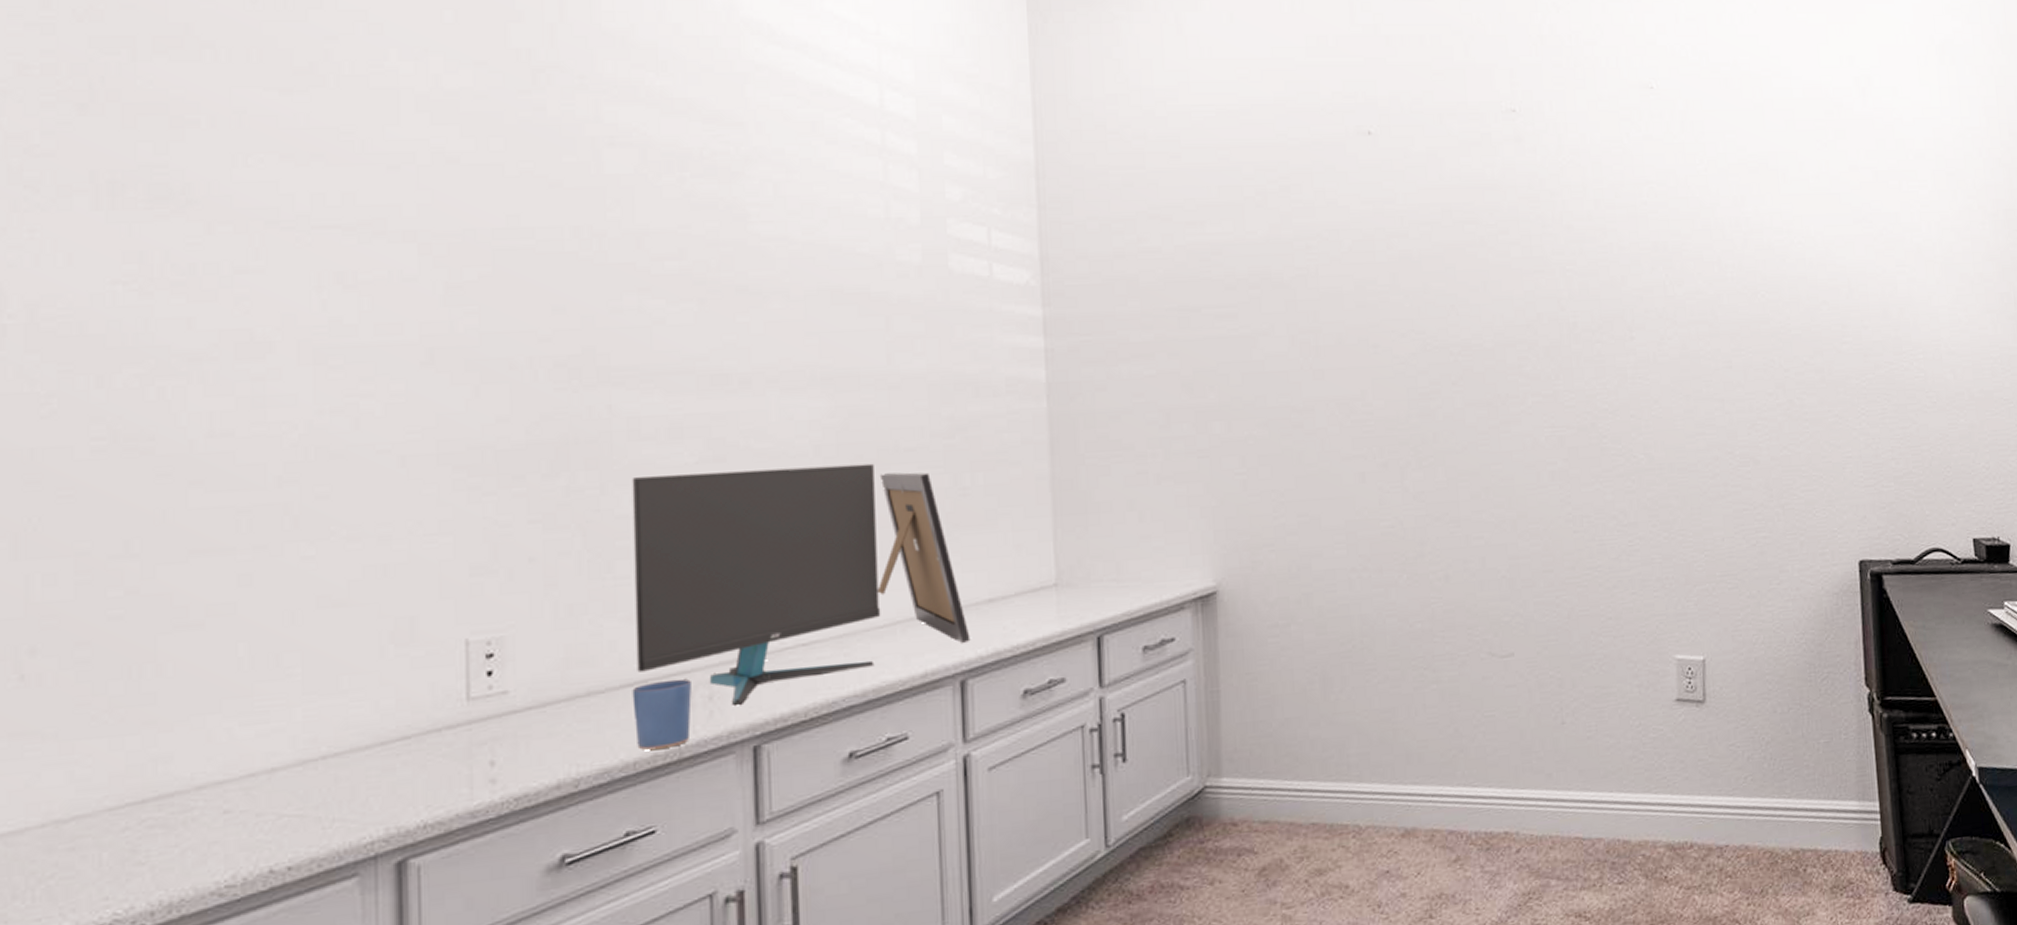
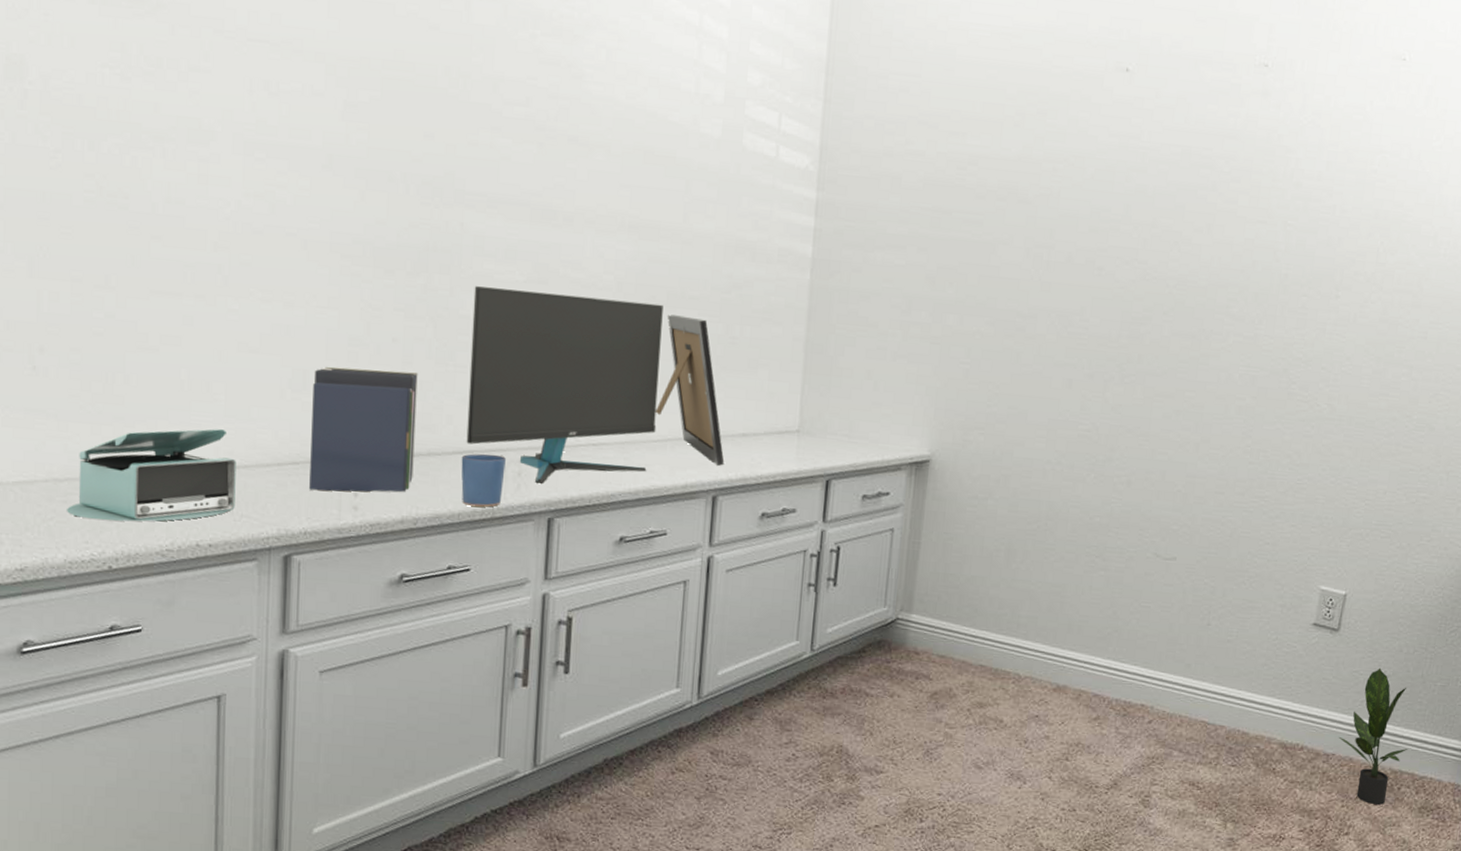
printer: none [75,712,323,867] -> present [67,429,236,522]
books: none [424,594,569,769] -> present [309,366,418,493]
potted plant: none [1728,735,1805,895] -> present [1338,667,1408,805]

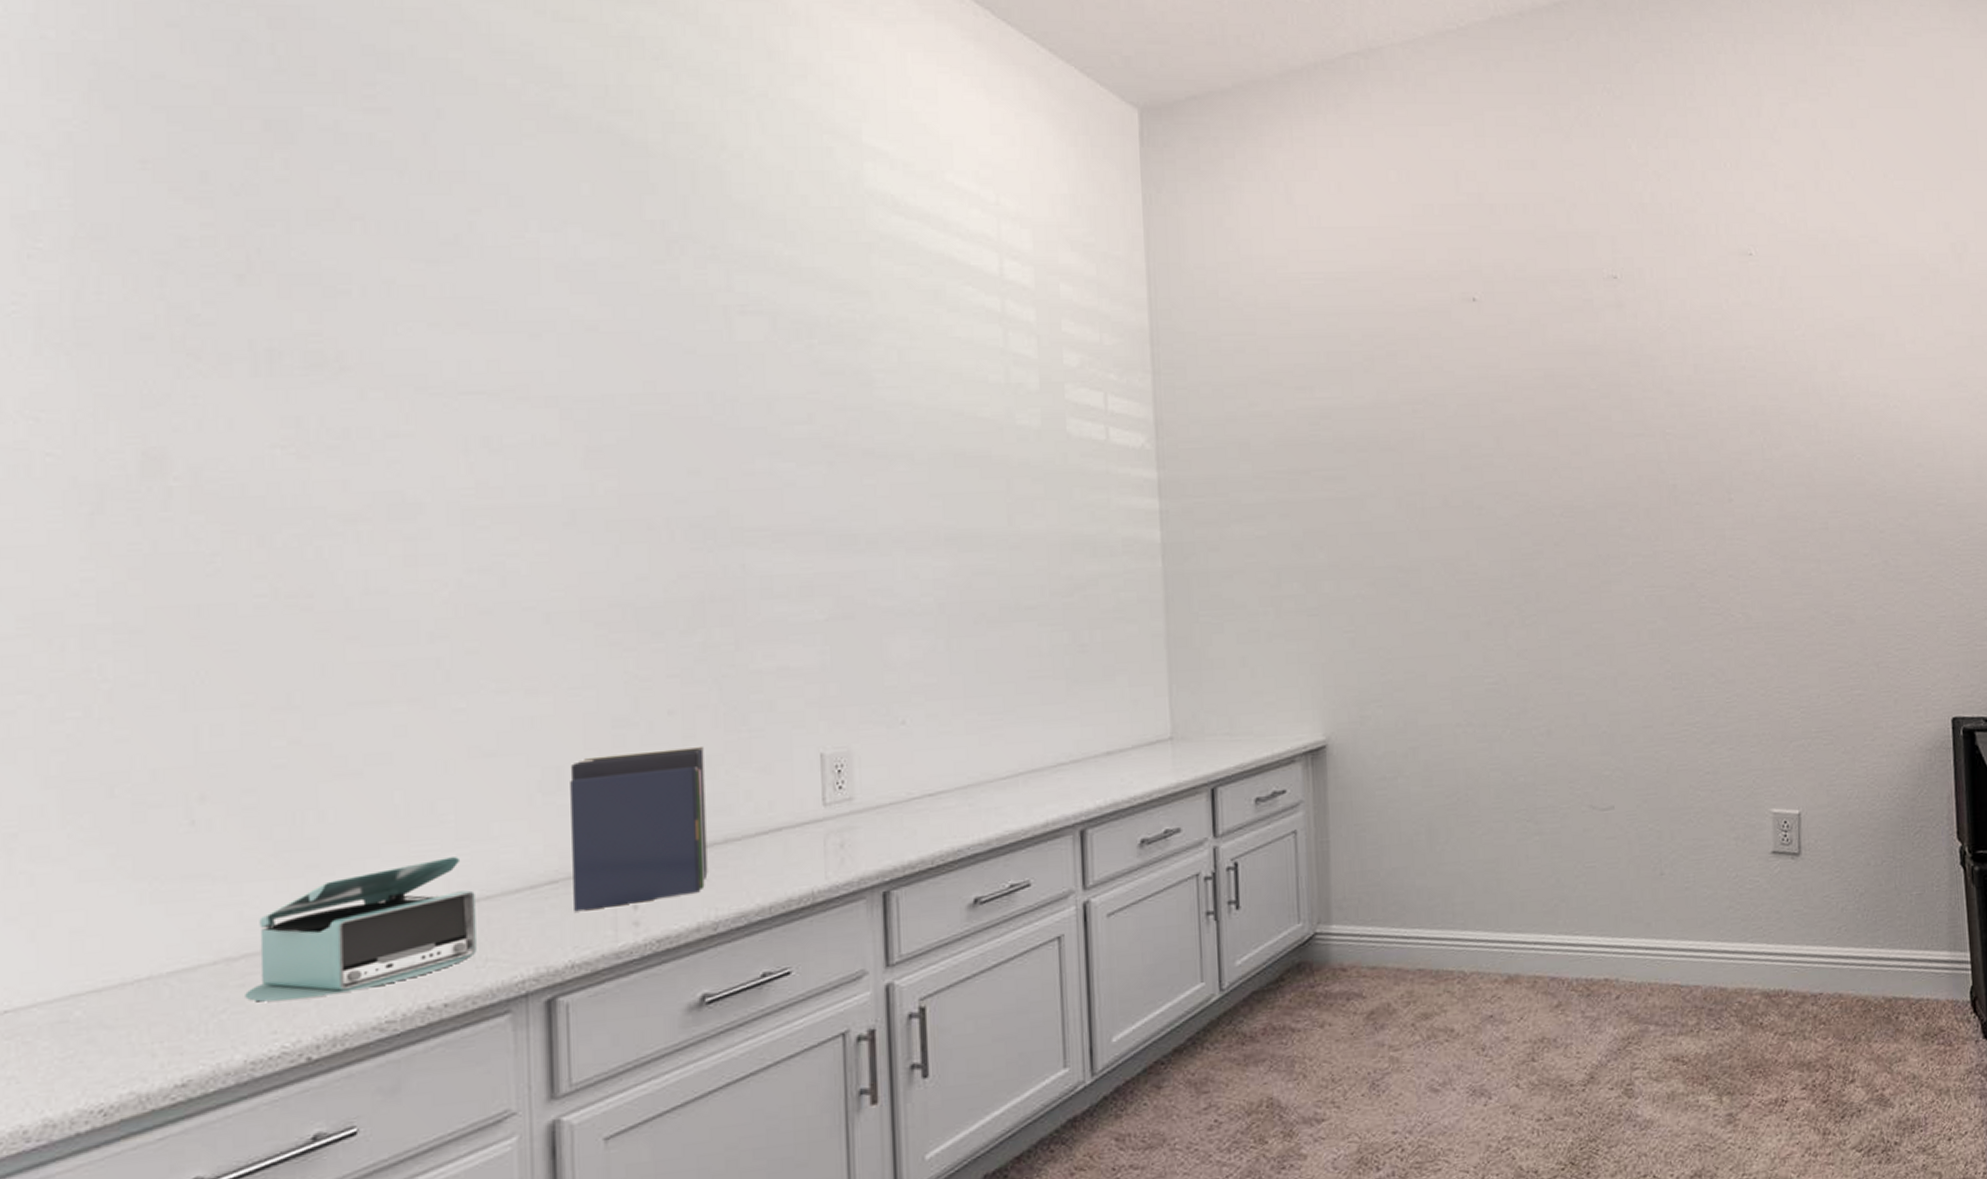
mug: present [461,453,506,508] -> none [767,827,824,896]
computer monitor: present [466,286,663,483] -> none [765,621,1004,853]
picture frame: present [655,314,725,466] -> none [1000,629,1090,794]
potted plant: present [1338,667,1408,805] -> none [1822,887,1897,1042]

